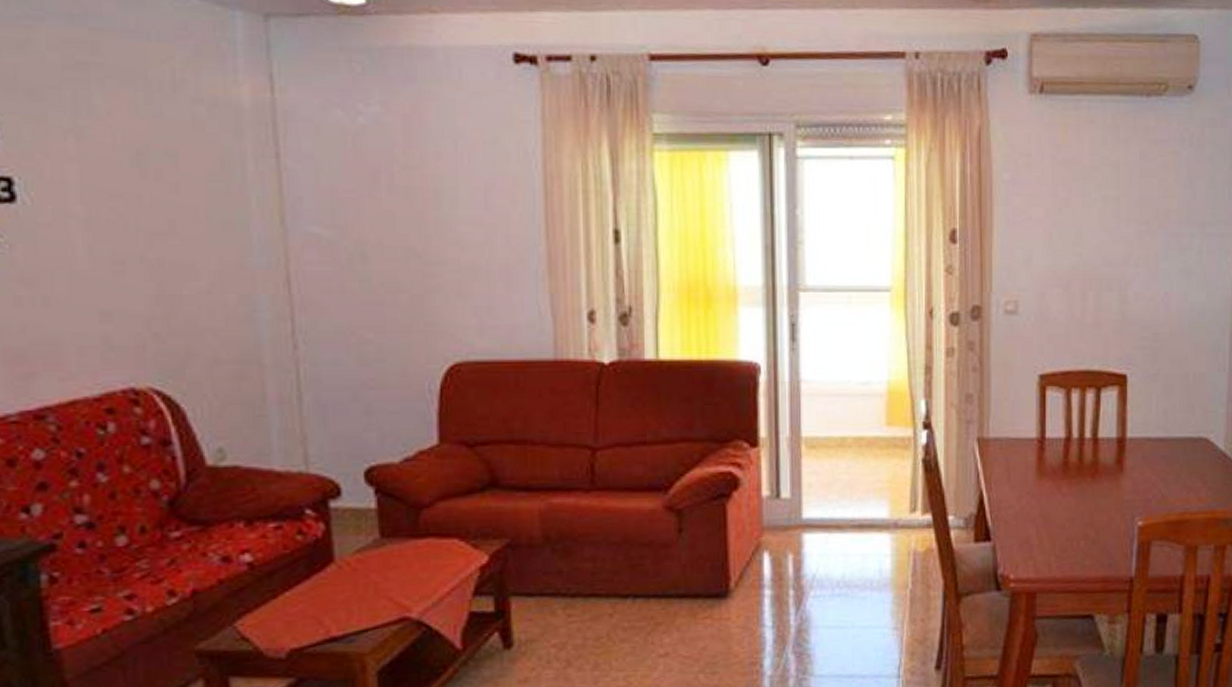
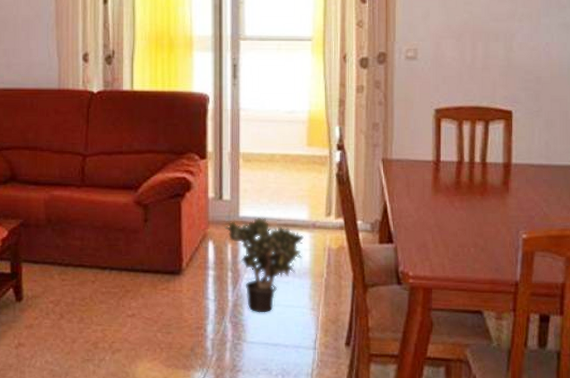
potted plant: none [783,518,883,639] -> present [224,218,304,313]

